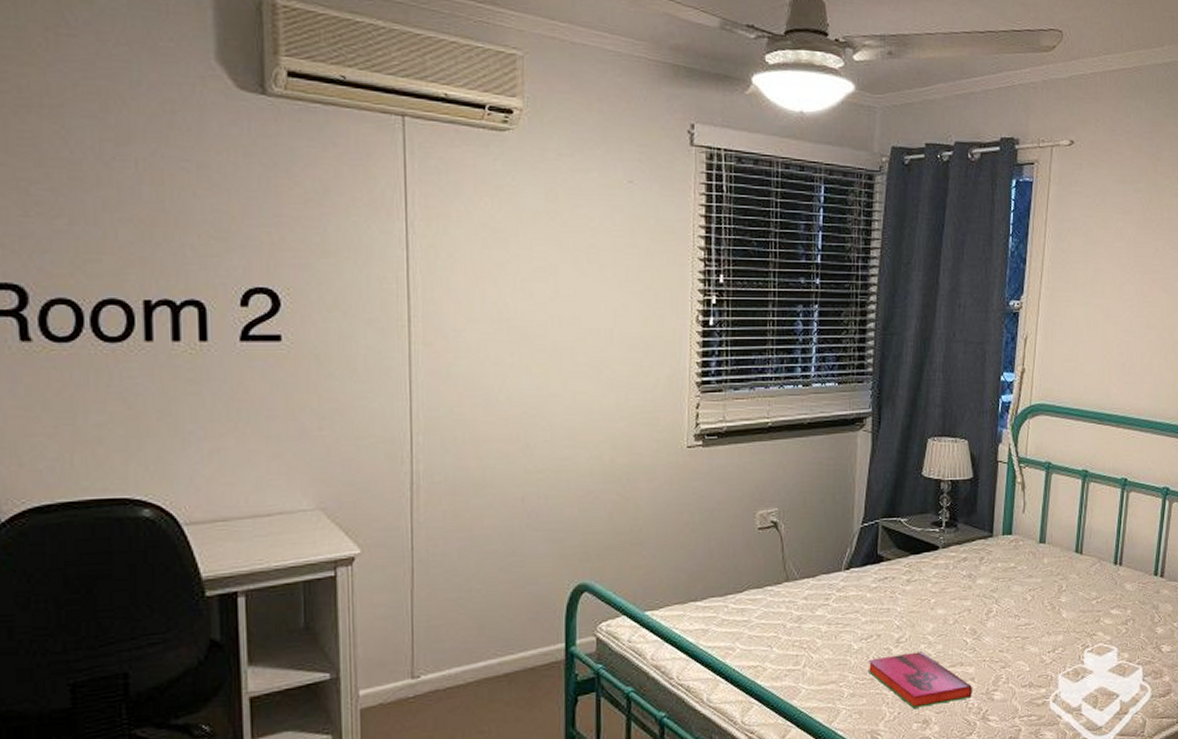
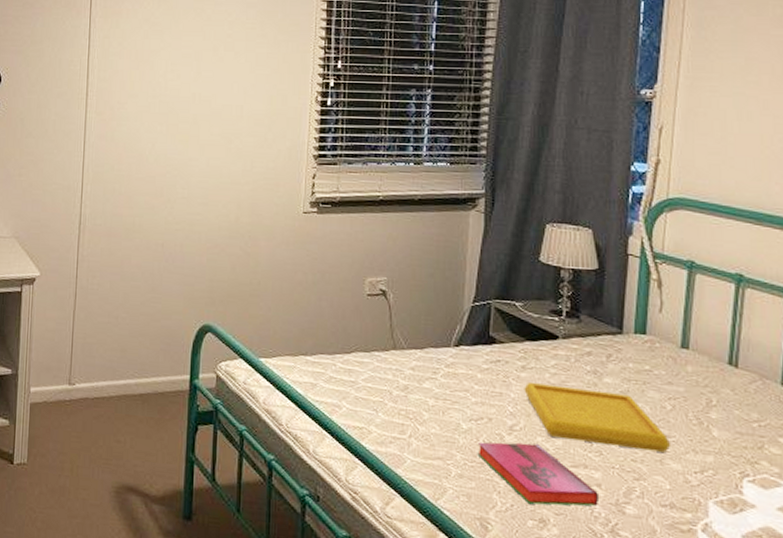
serving tray: none [909,592,1029,642] -> present [524,383,670,452]

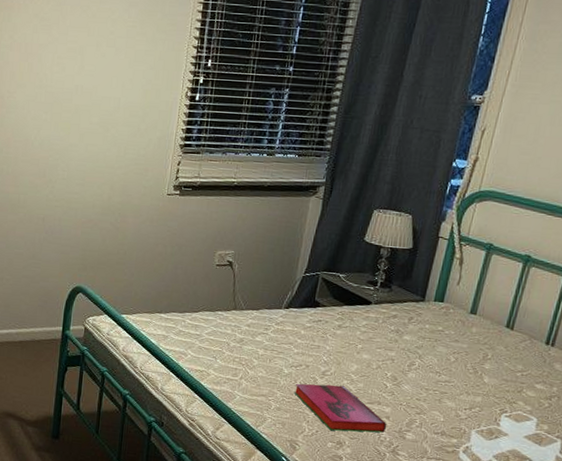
serving tray: present [524,383,670,452] -> none [337,338,449,394]

